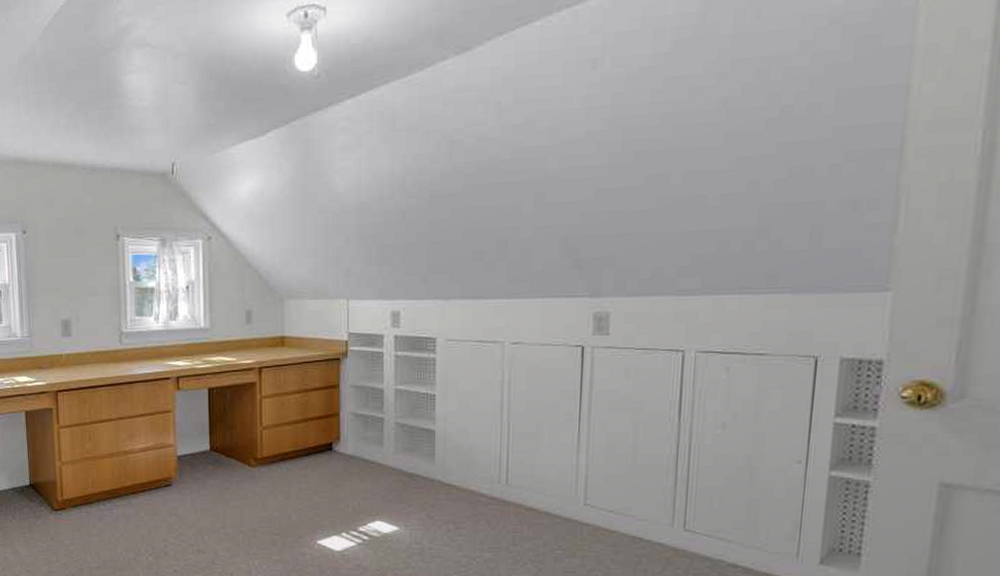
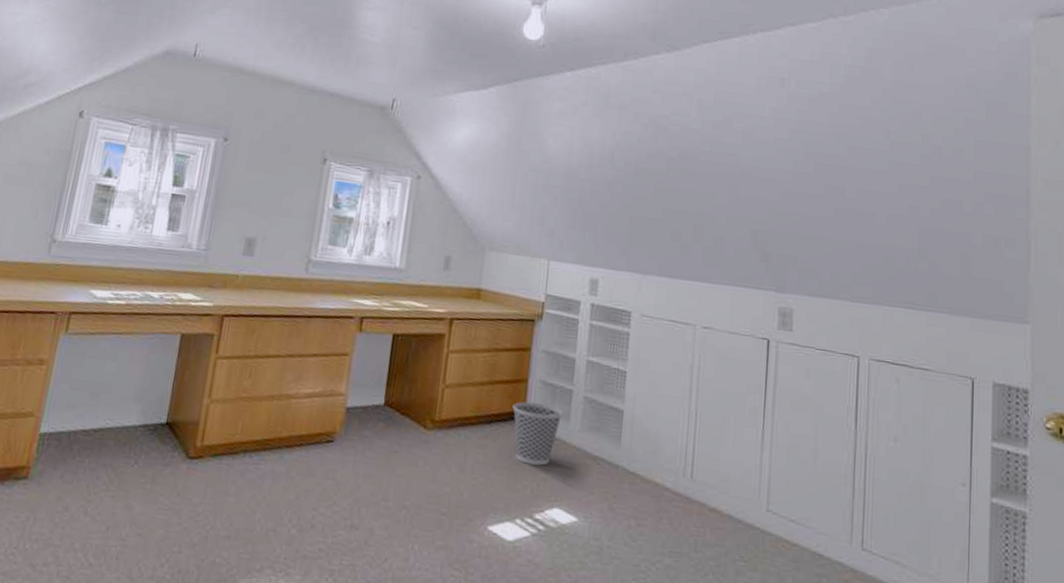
wastebasket: none [328,433,376,487] -> present [512,401,563,466]

